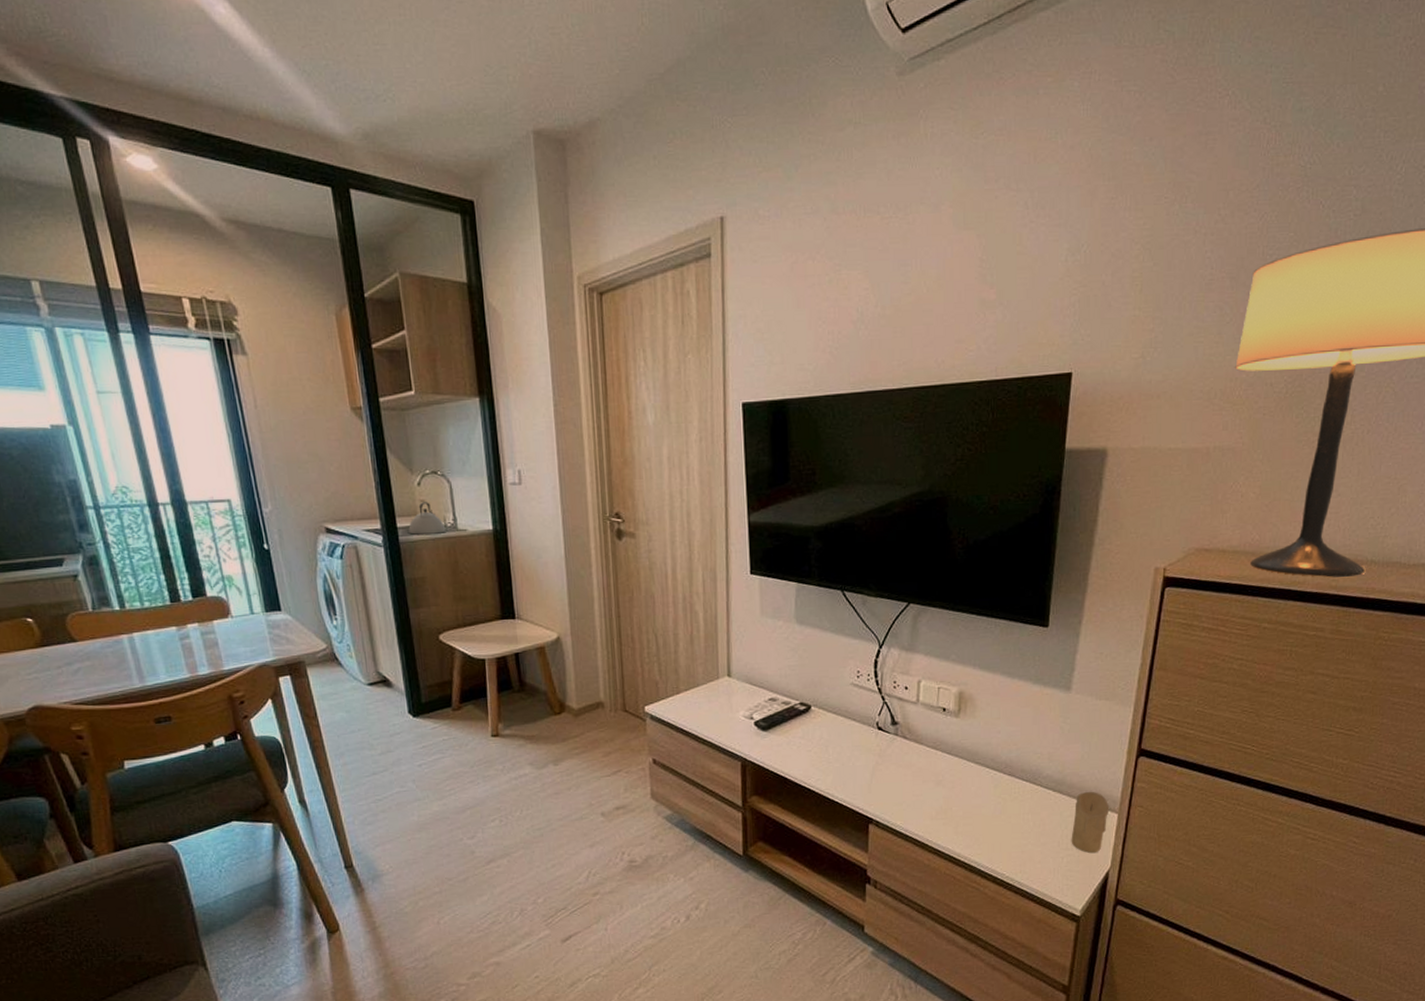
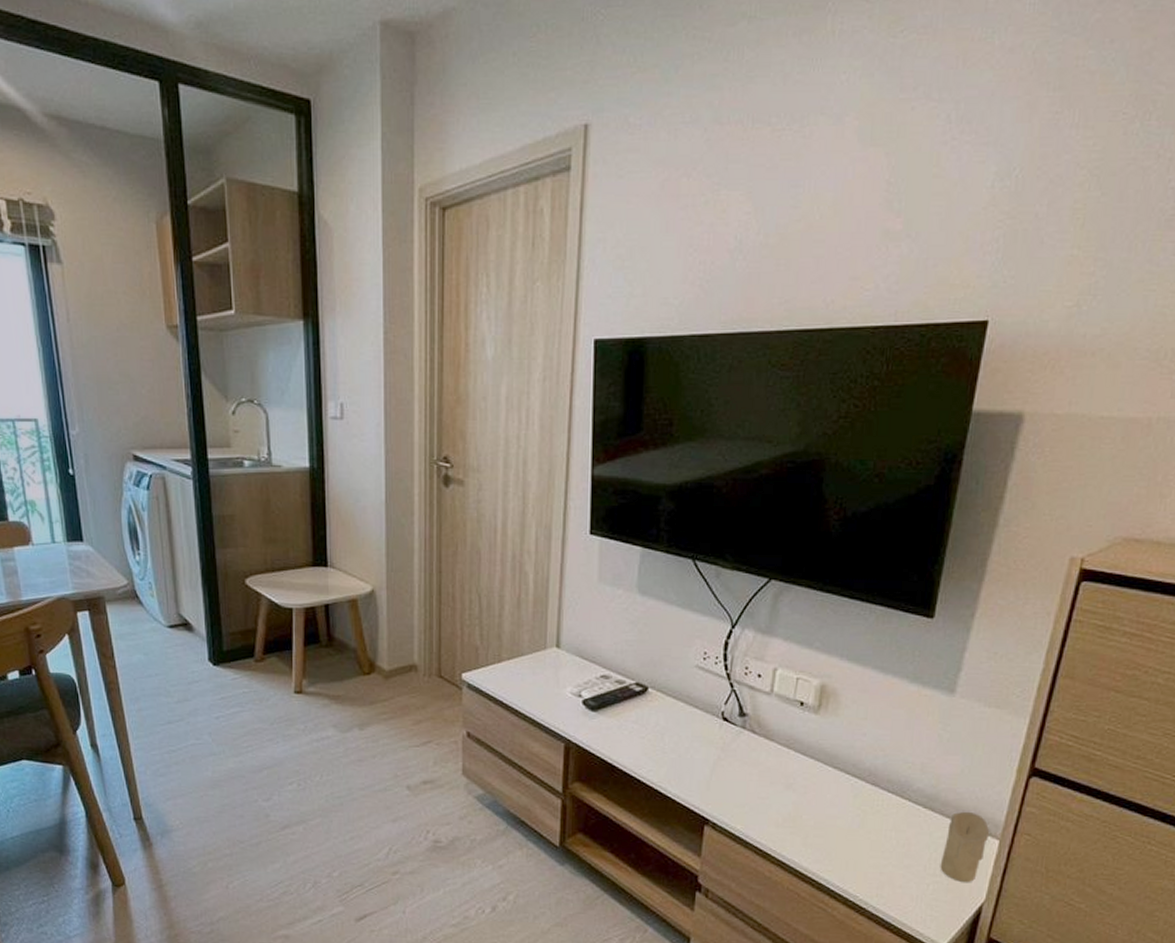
kettle: present [408,502,446,535] -> none [220,433,260,468]

